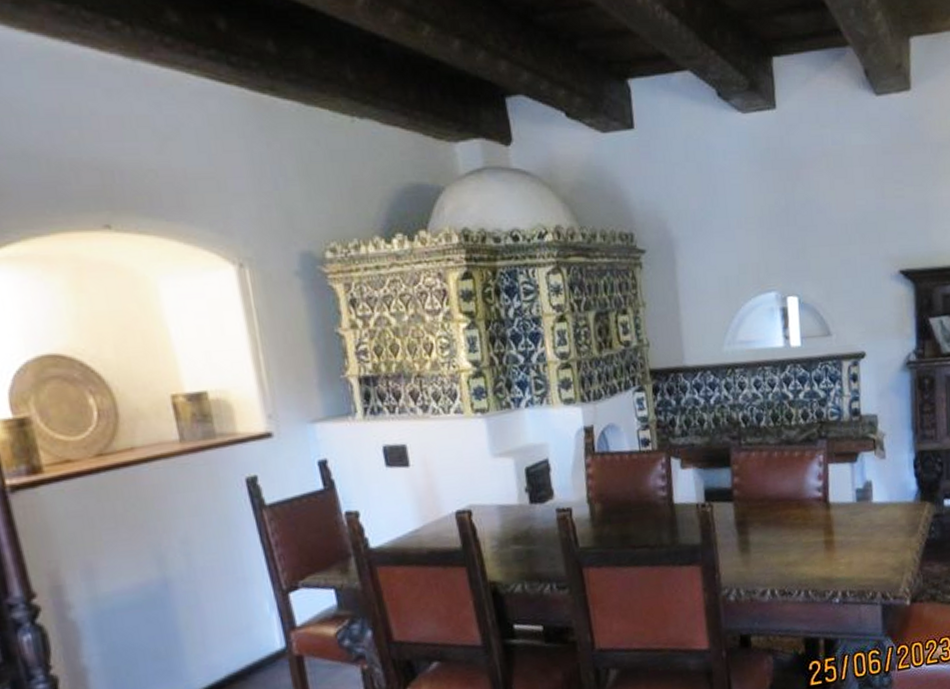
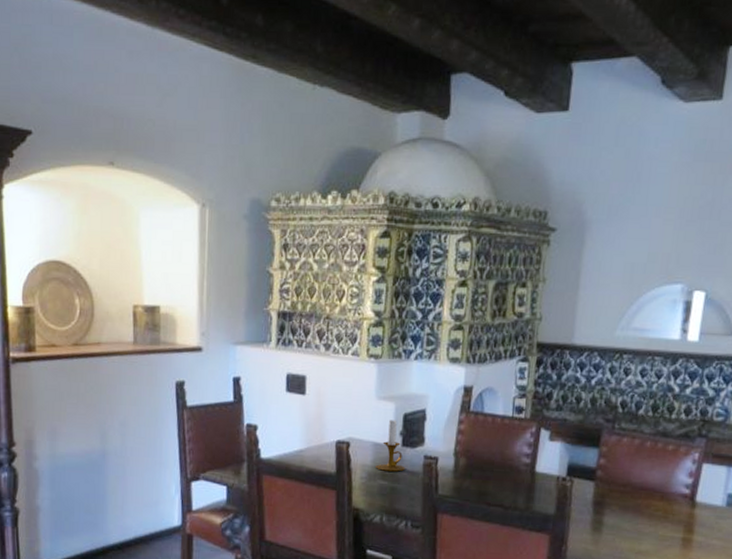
candlestick: none [505,476,539,535] -> present [375,420,406,472]

